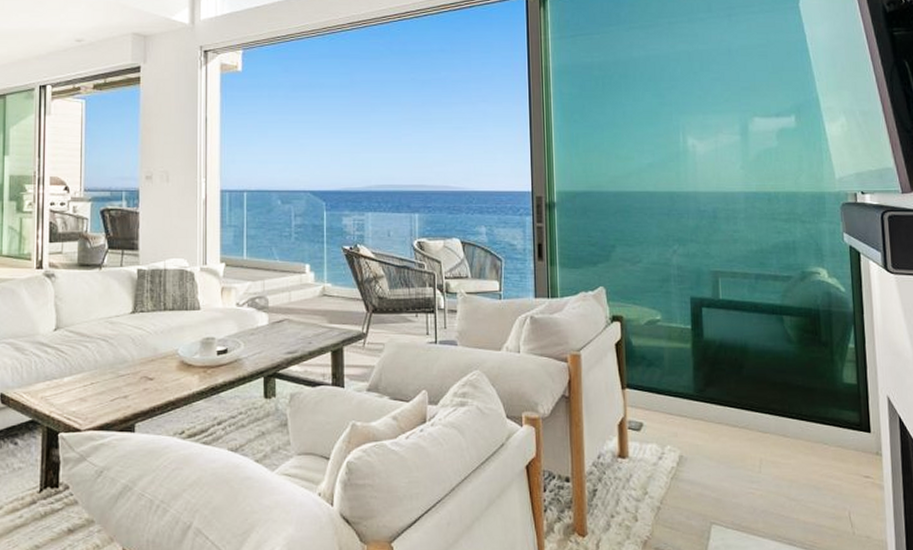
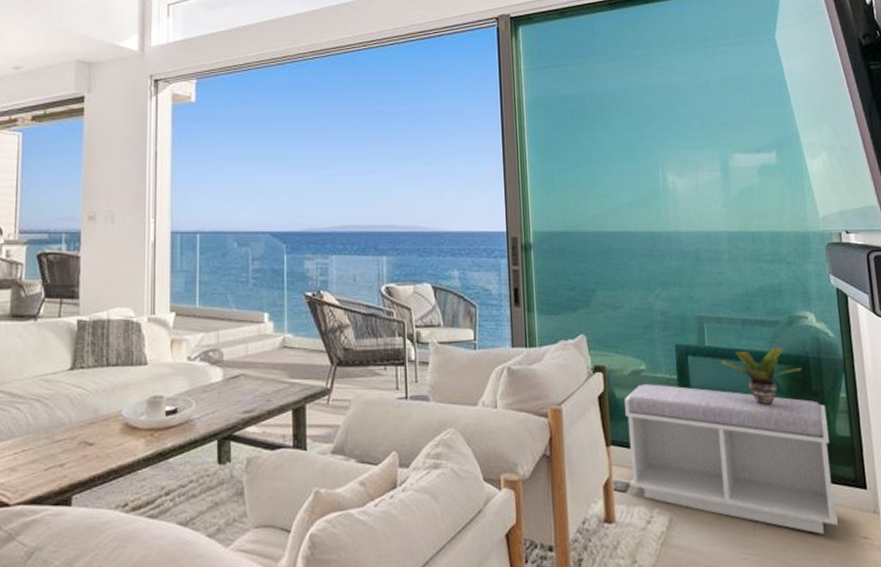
bench: none [639,333,841,473] -> present [623,384,838,534]
potted plant: none [734,300,812,354] -> present [721,347,802,405]

